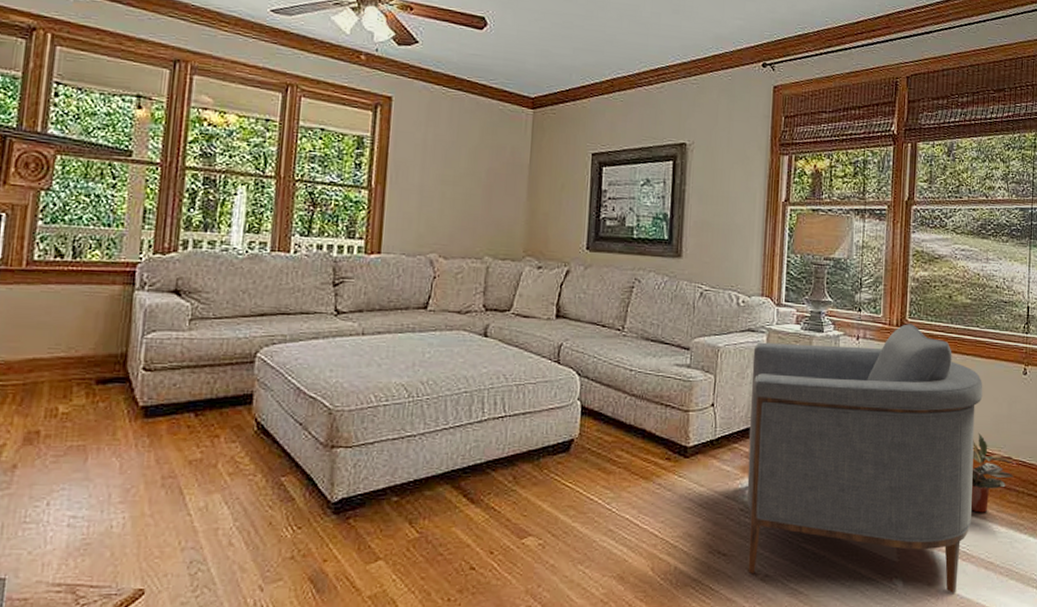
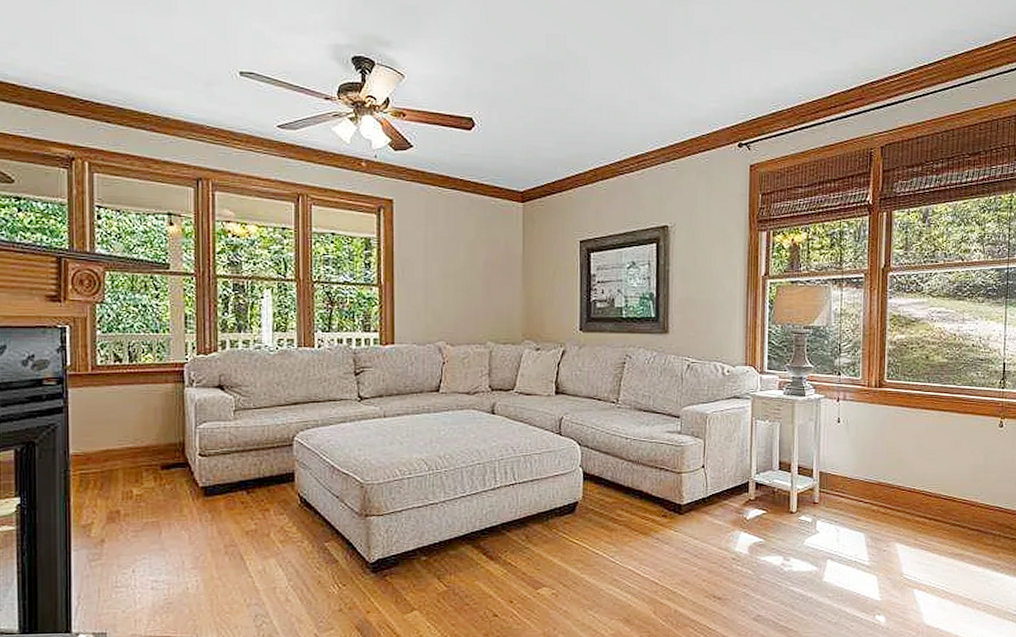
armchair: present [746,324,983,593] -> none [737,384,960,627]
potted plant: present [970,432,1016,513] -> none [948,482,992,555]

